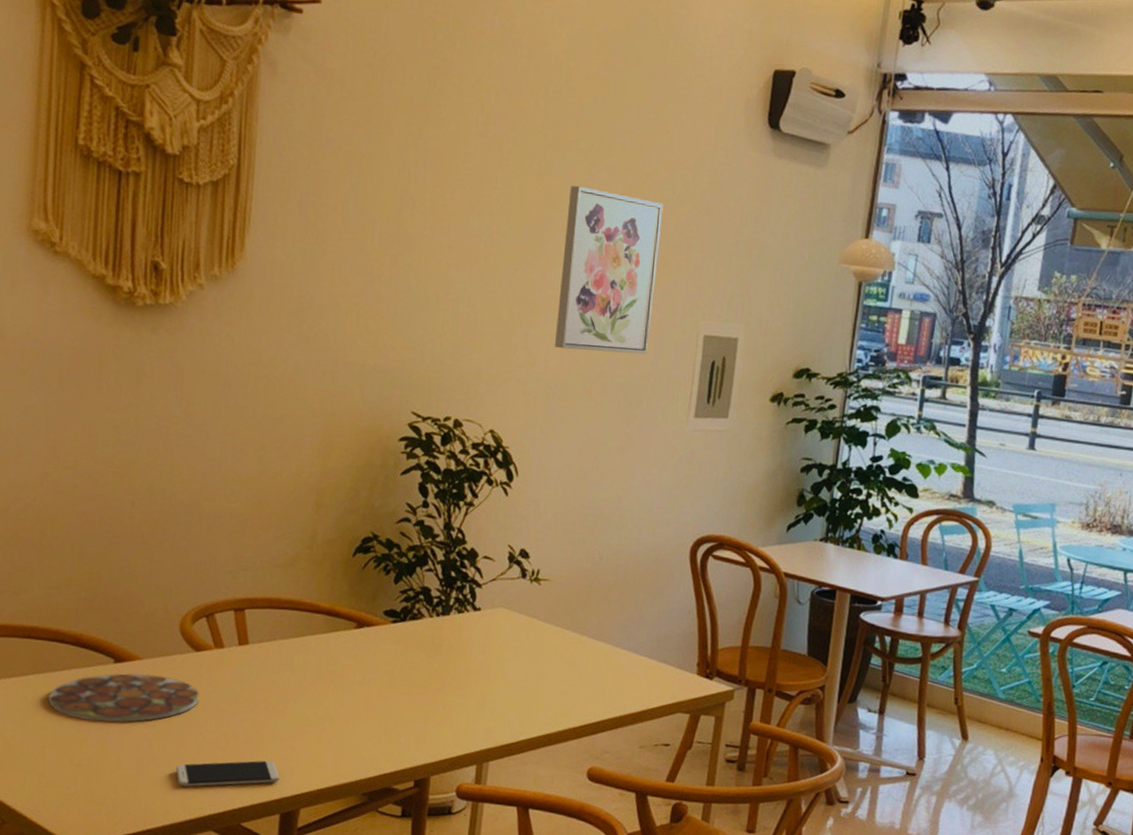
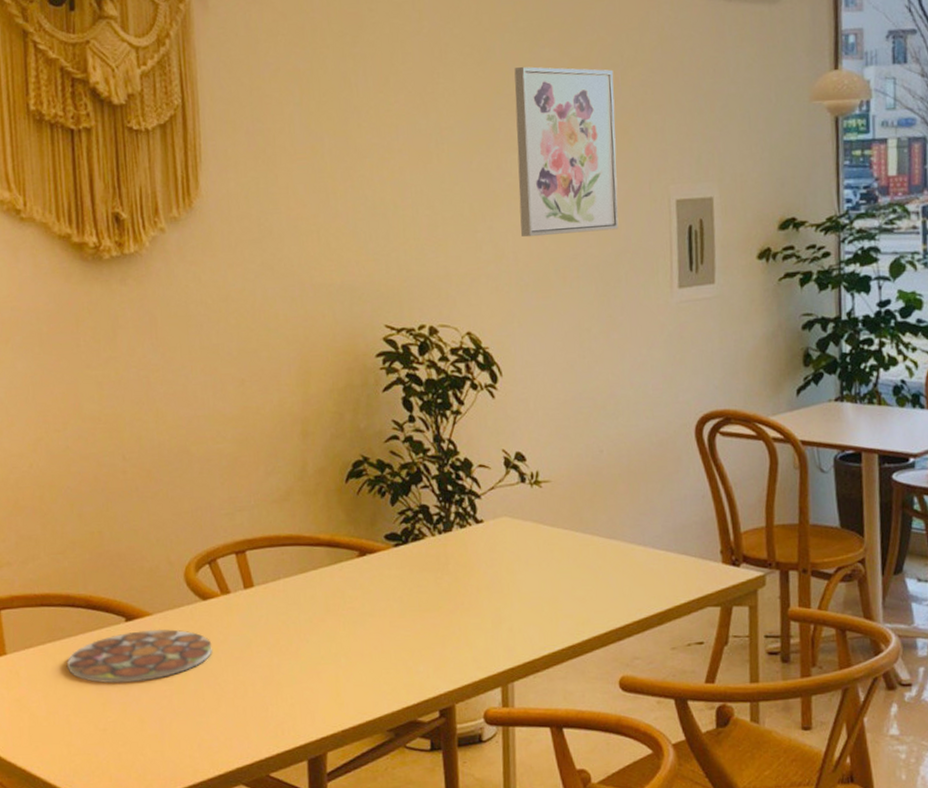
smartphone: present [176,760,279,788] -> none [199,705,302,742]

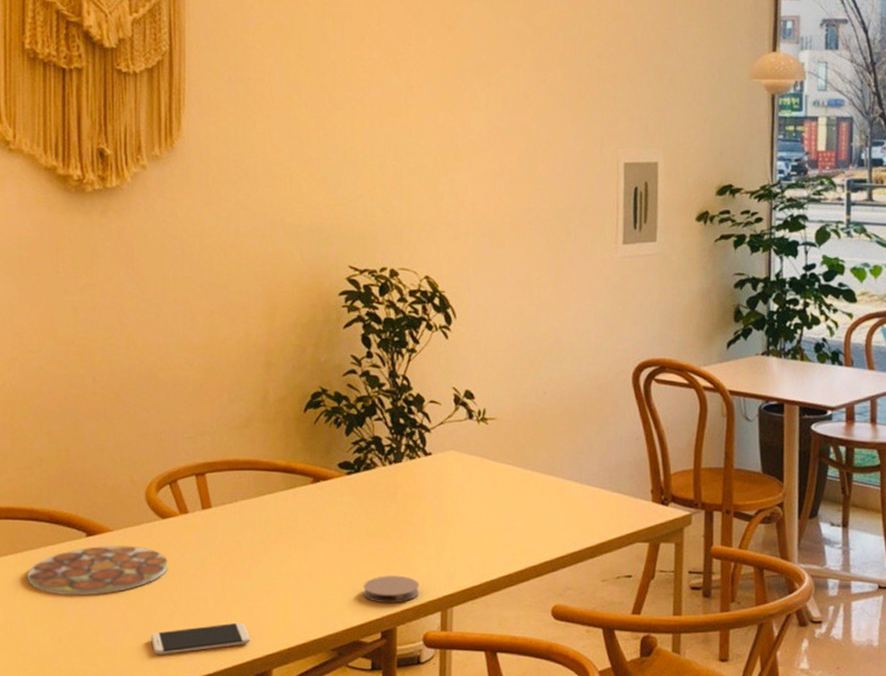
smartphone: none [199,705,302,742] -> present [151,622,250,656]
coaster: none [417,650,478,681] -> present [363,575,420,604]
wall art: present [514,66,619,237] -> none [479,34,572,191]

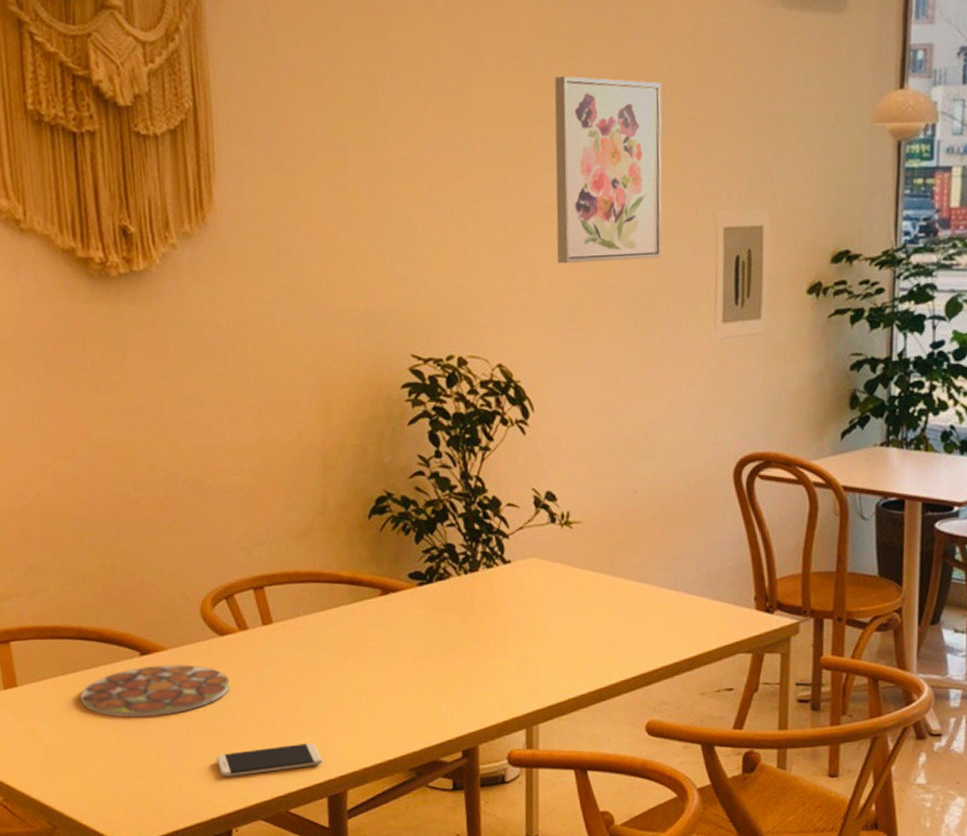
coaster: present [363,575,420,604] -> none [440,692,502,721]
wall art: none [479,34,572,191] -> present [554,76,662,264]

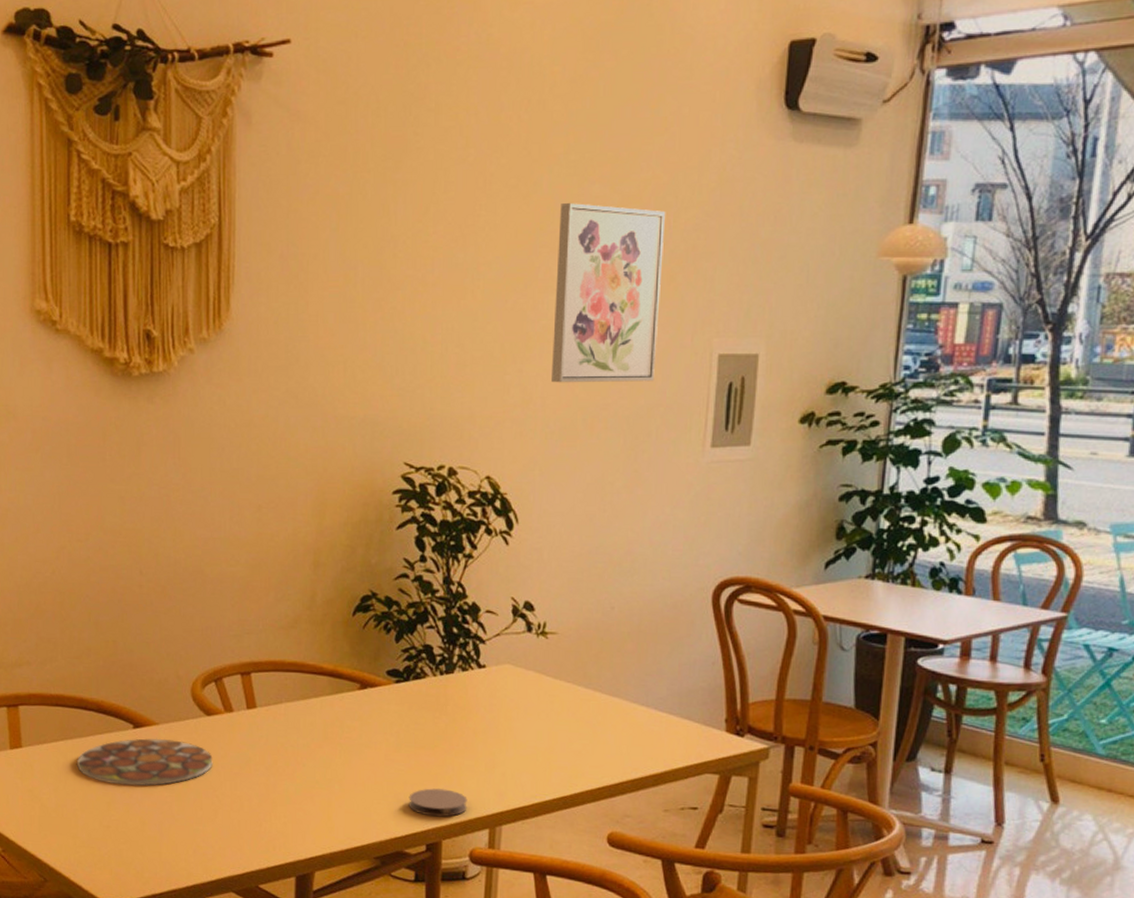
smartphone: present [216,742,322,778] -> none [196,823,293,849]
coaster: none [440,692,502,721] -> present [408,788,468,817]

